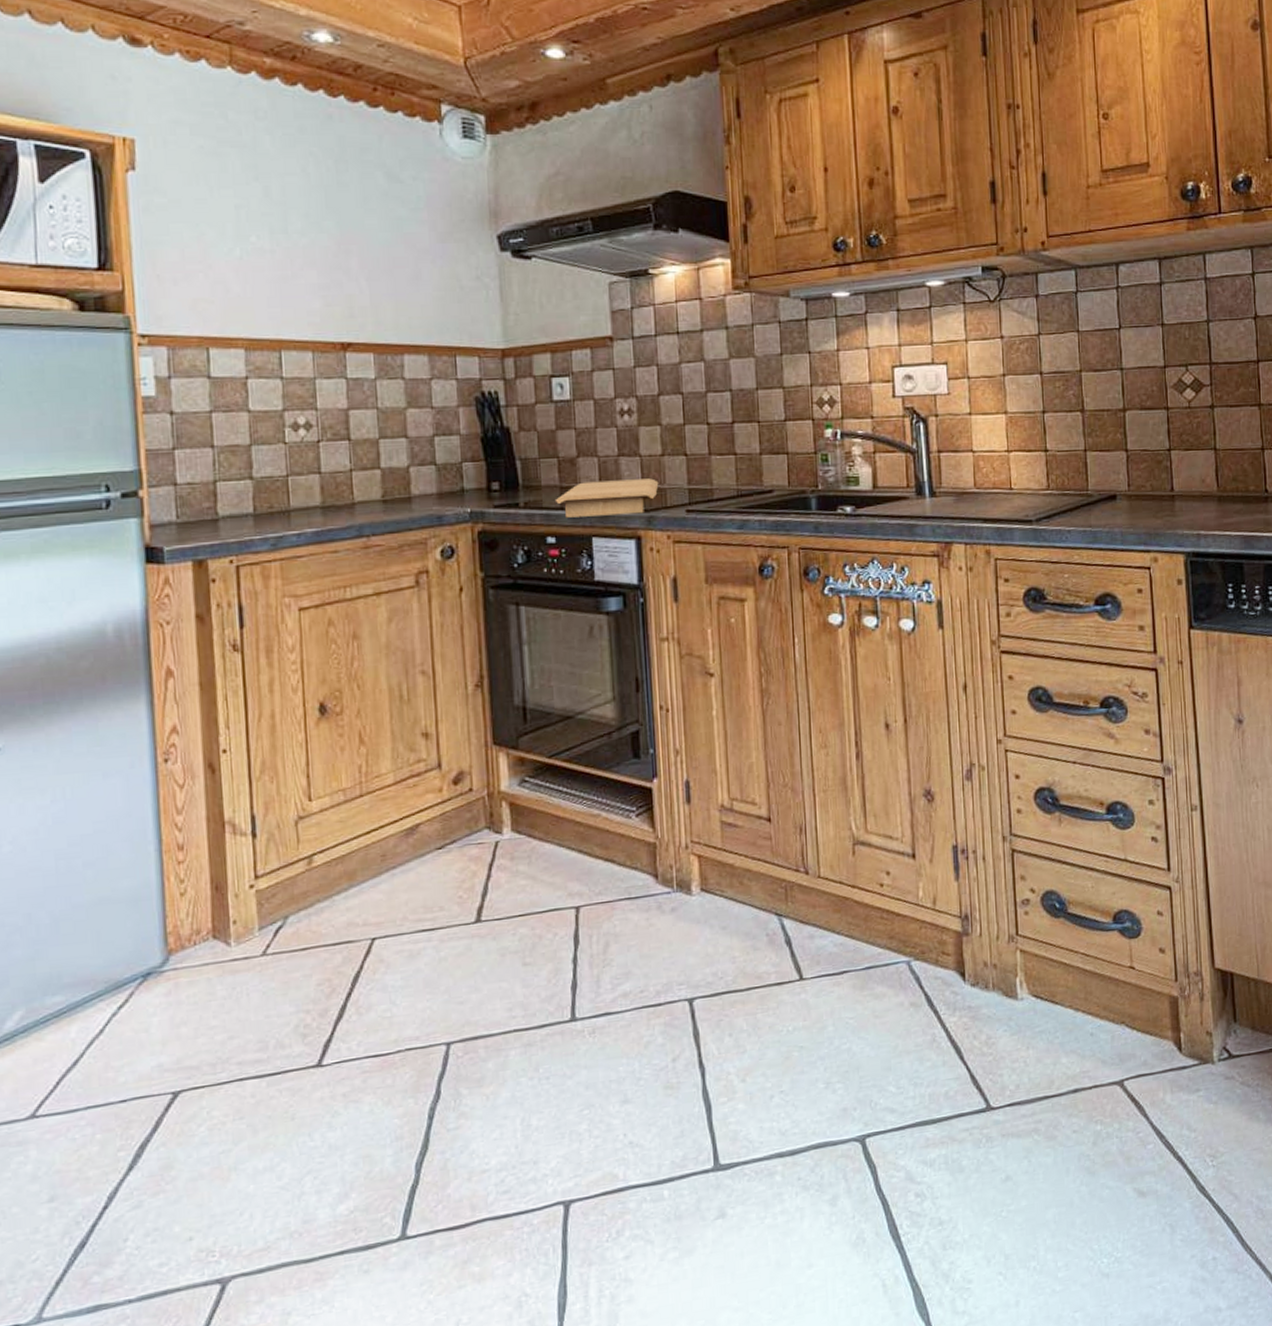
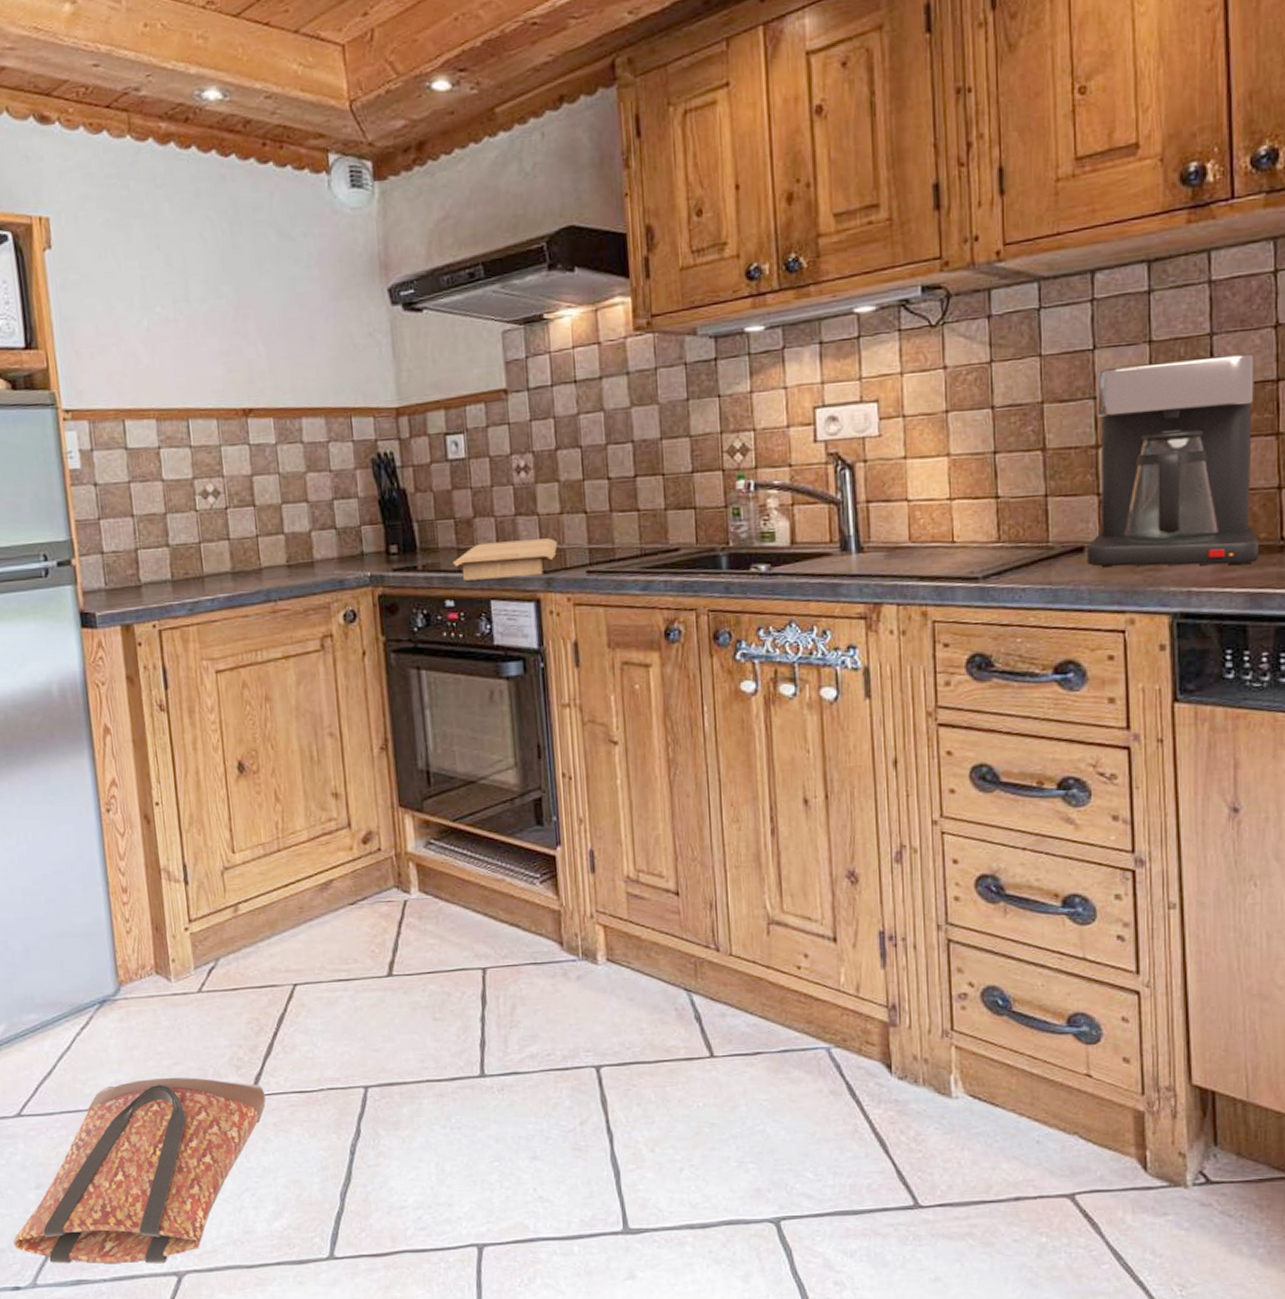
shopping bag: none [15,1051,336,1289] -> present [13,1077,266,1264]
coffee maker: none [1119,338,1249,513] -> present [1087,353,1258,568]

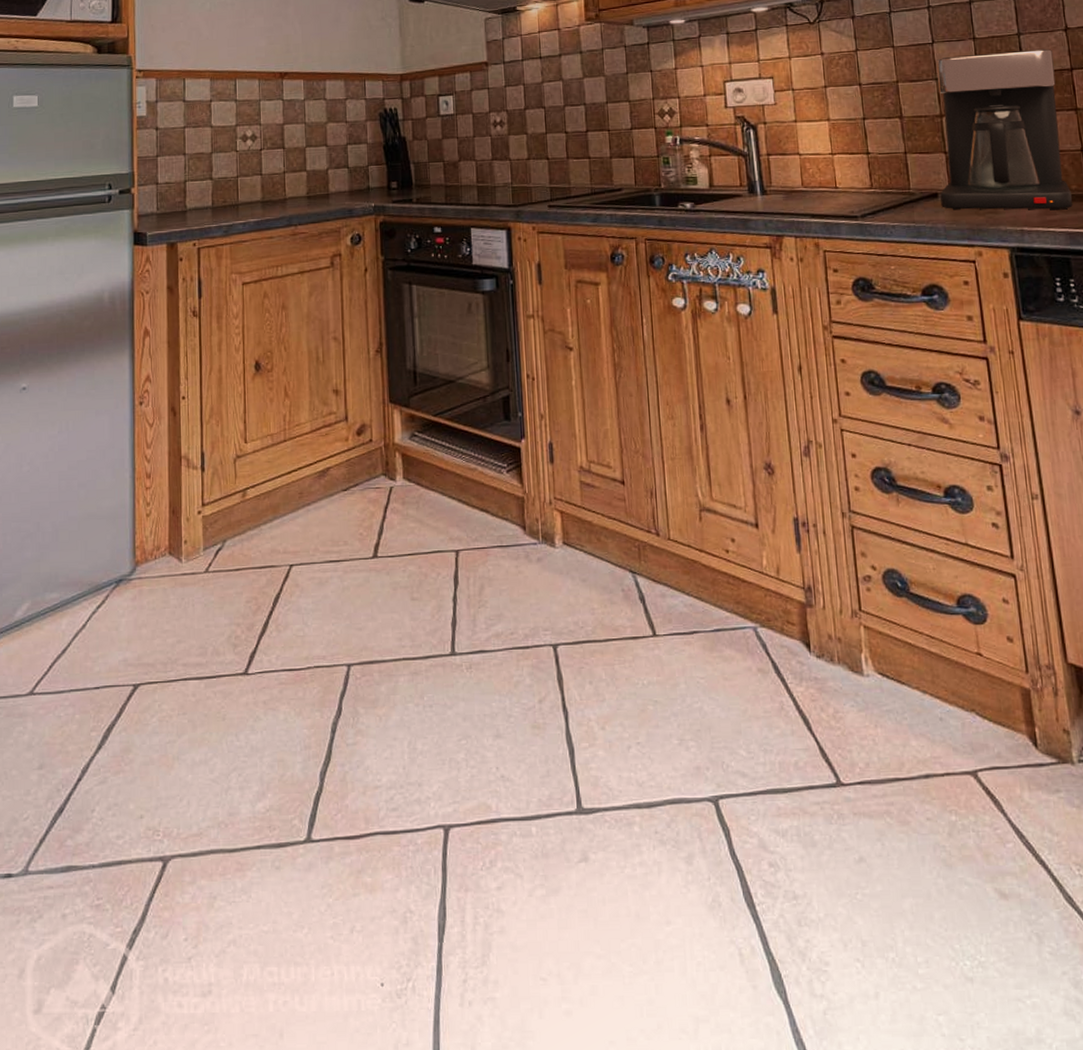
shopping bag: present [13,1077,266,1264] -> none [11,655,259,849]
cutting board: present [452,538,558,581] -> none [441,179,525,211]

